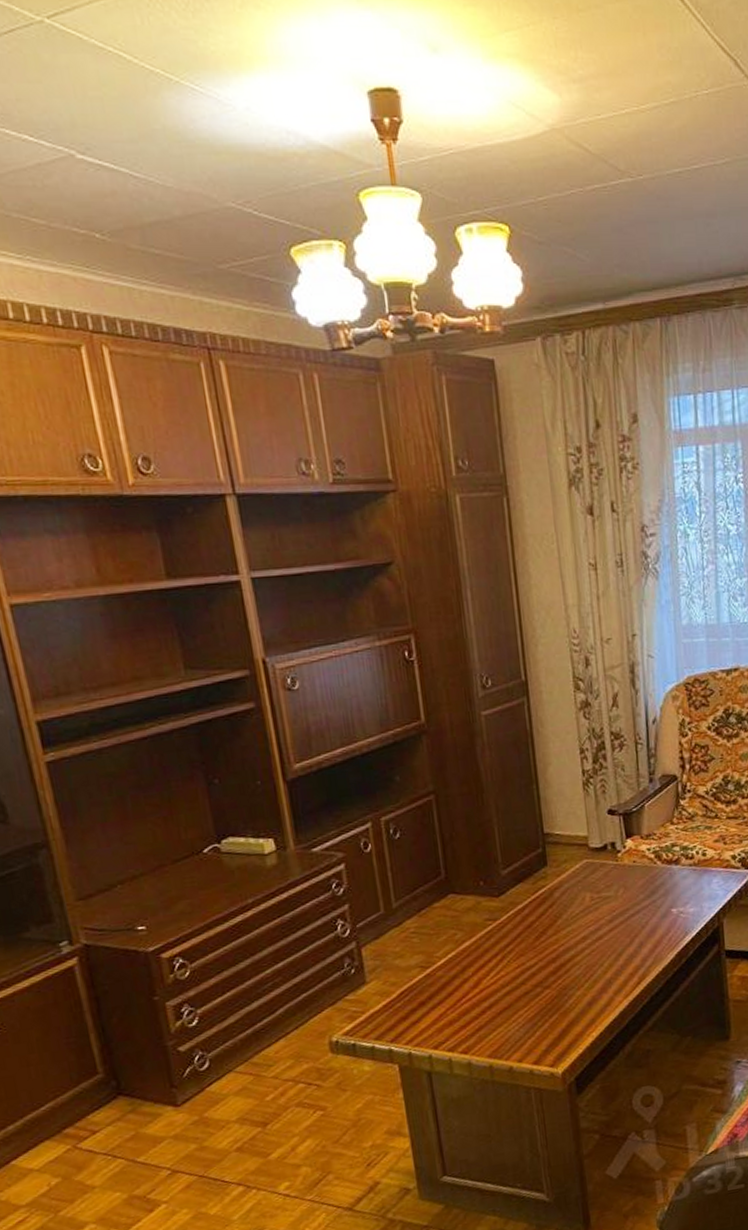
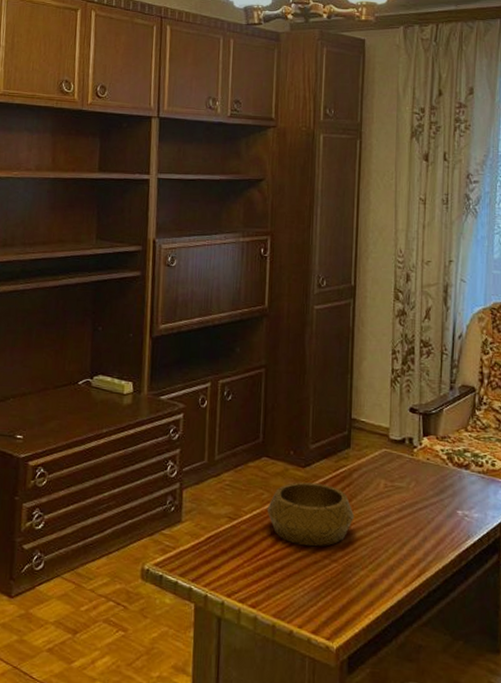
decorative bowl: none [463,910,562,980] -> present [267,482,355,547]

